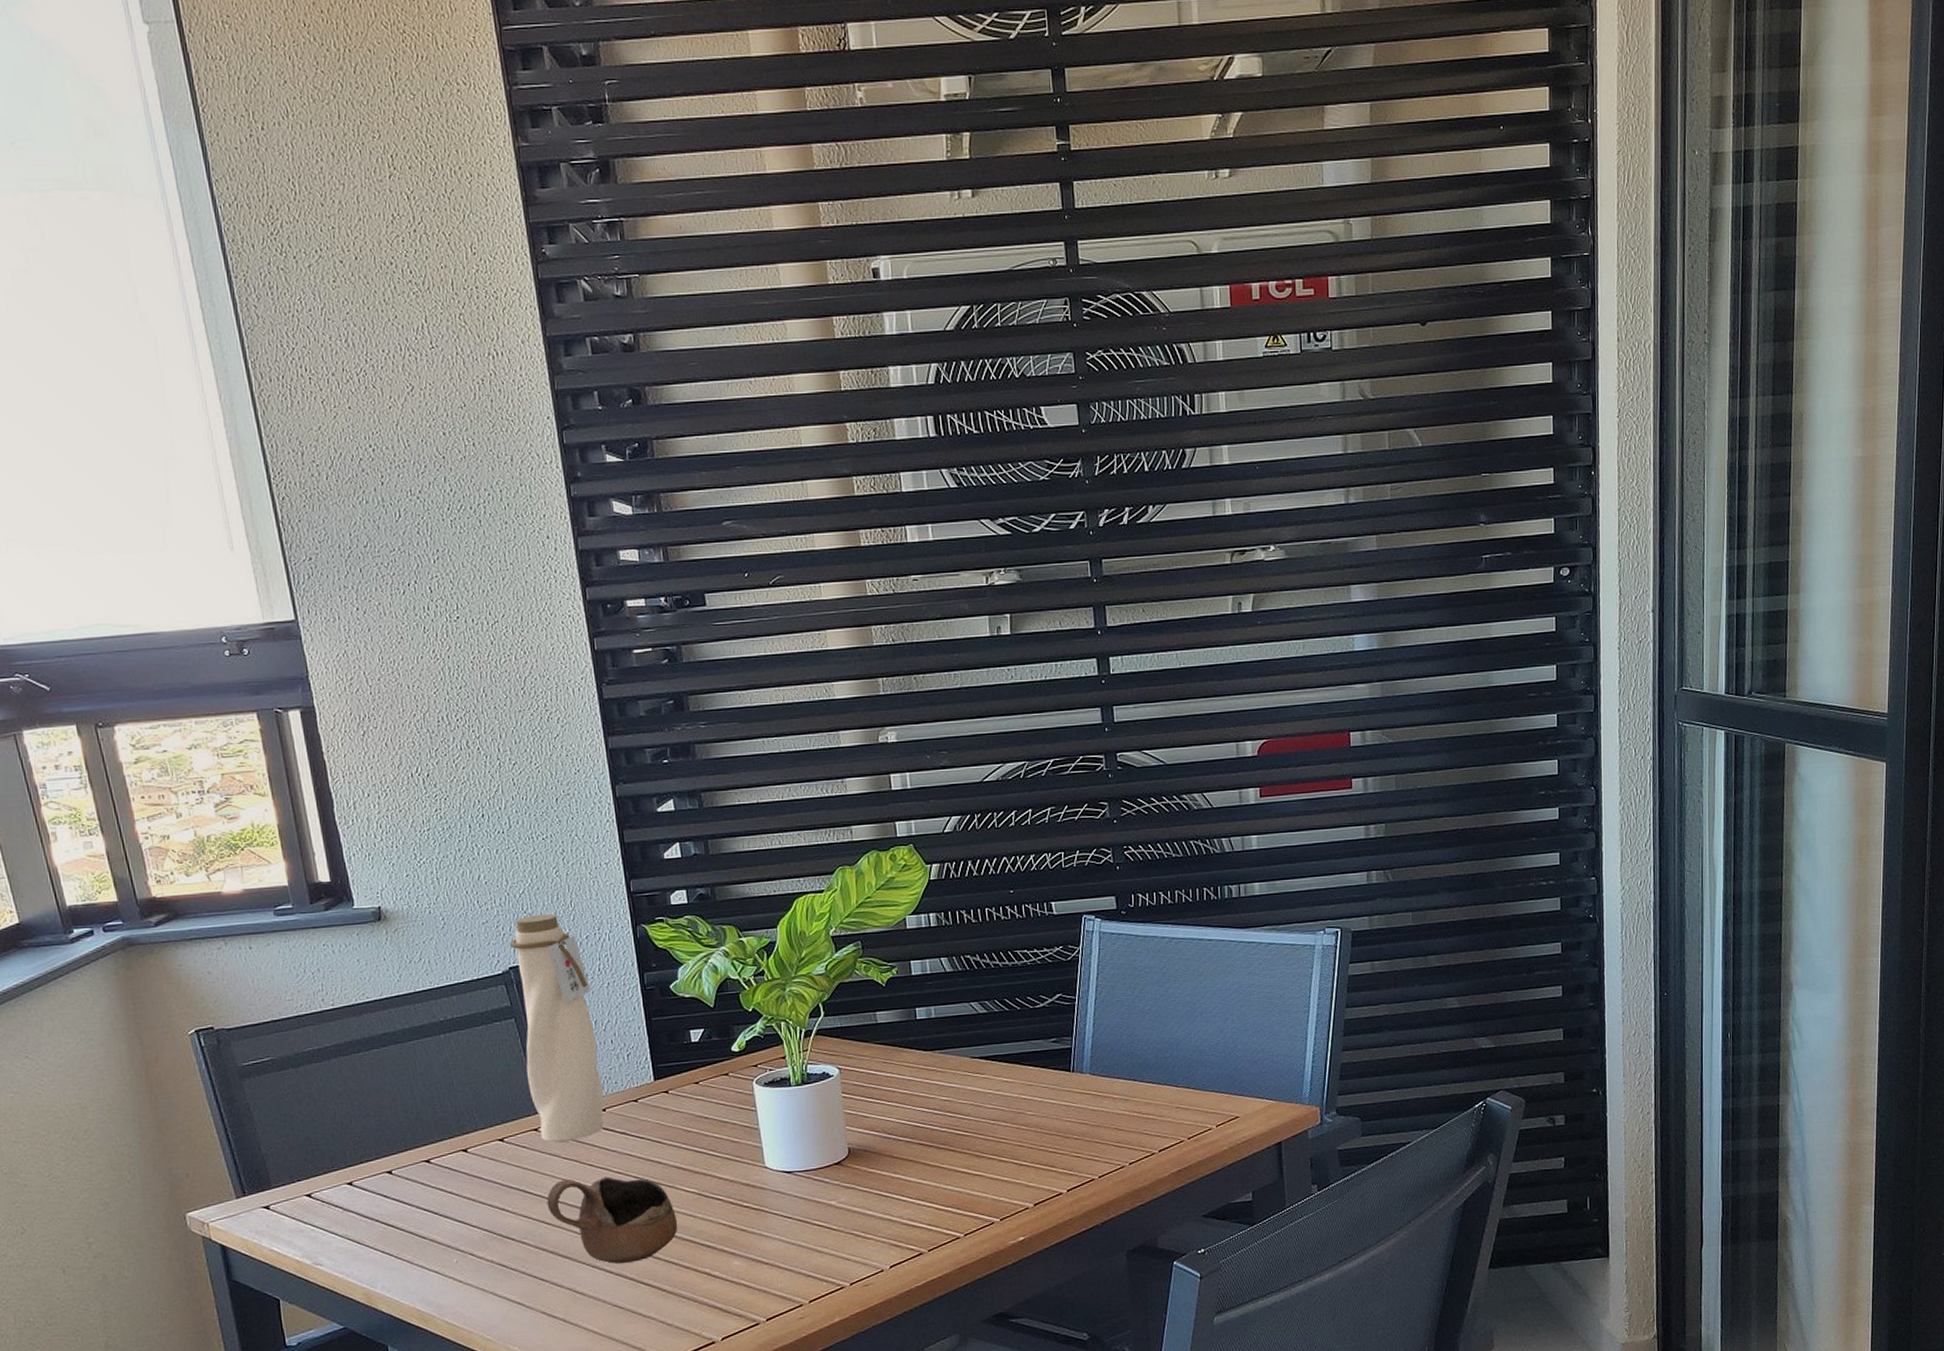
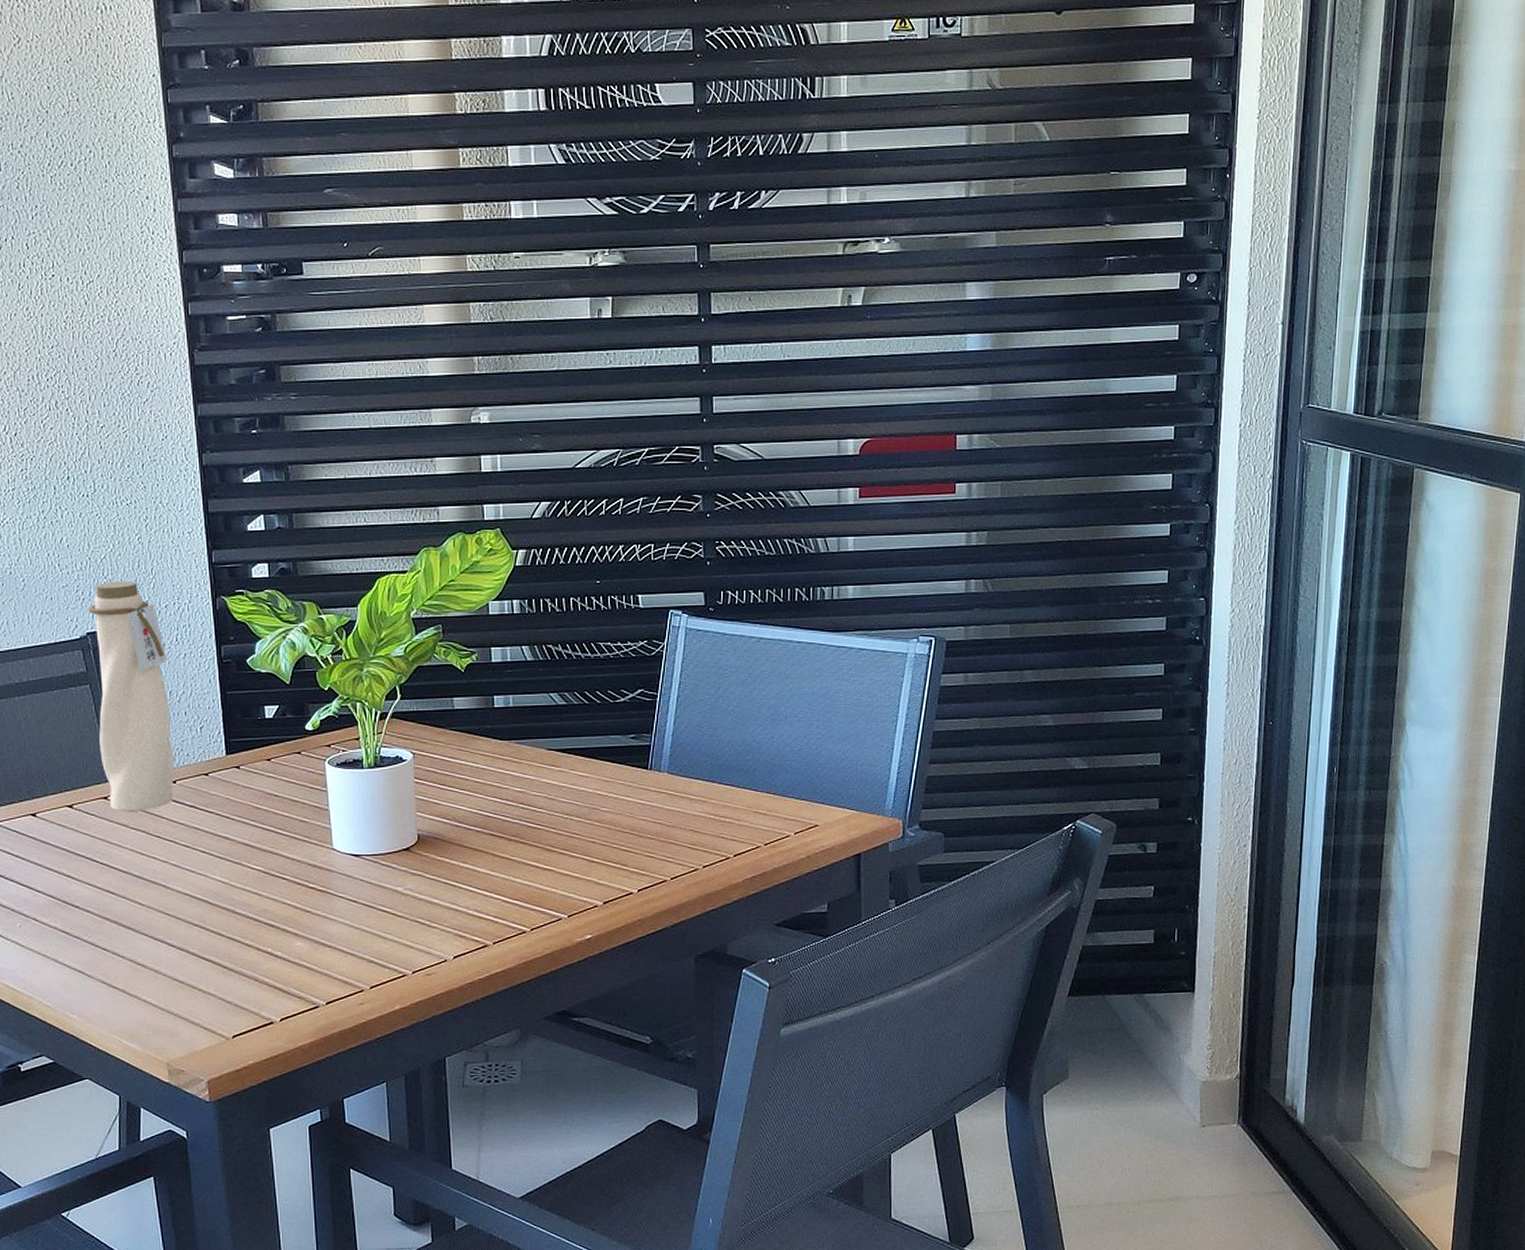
cup: present [546,1177,678,1264] -> none [112,849,243,937]

